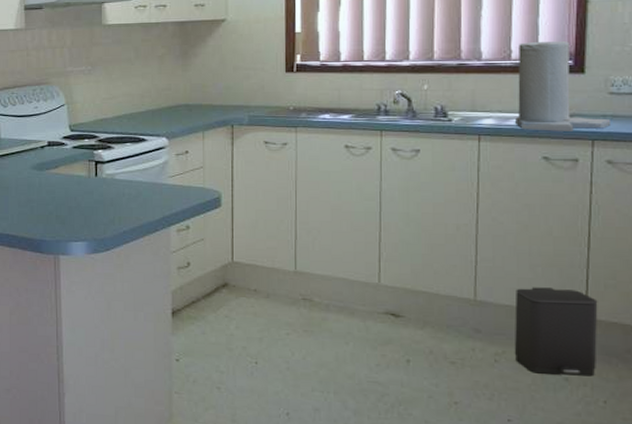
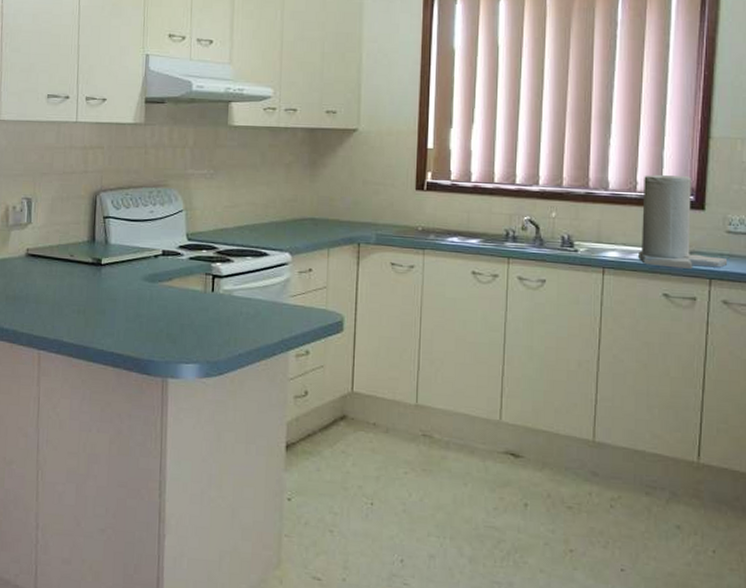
pedal bin: present [514,287,598,377] -> none [629,429,710,525]

